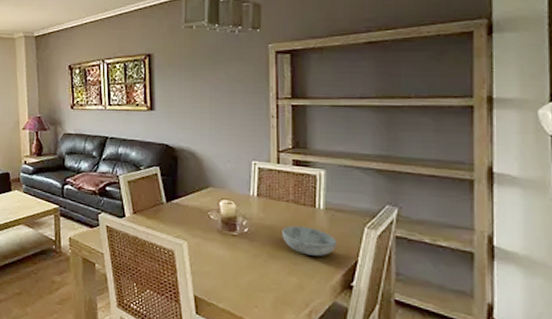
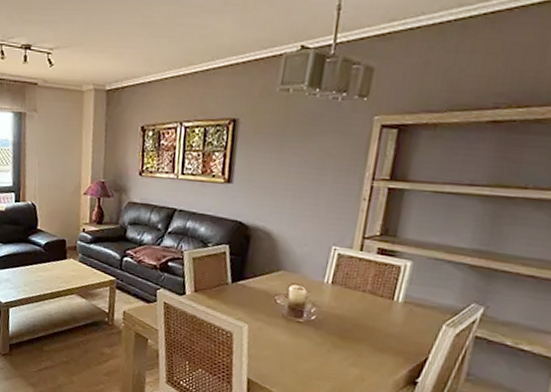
bowl: present [282,226,336,256] -> none [351,317,409,350]

